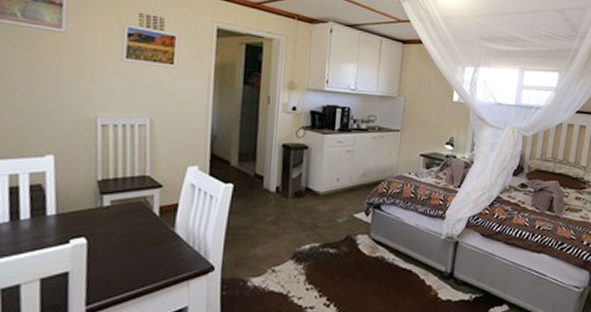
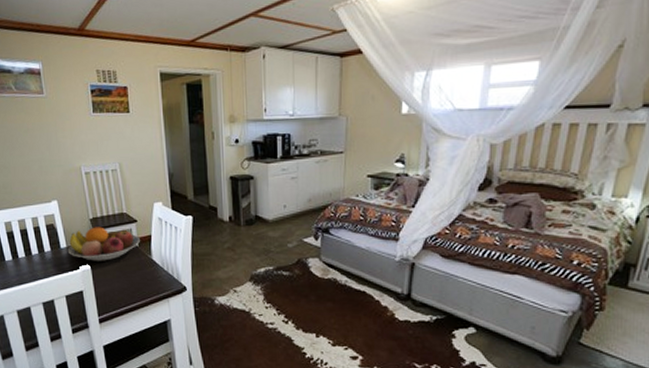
fruit bowl: none [56,190,163,234] -> present [67,227,140,261]

